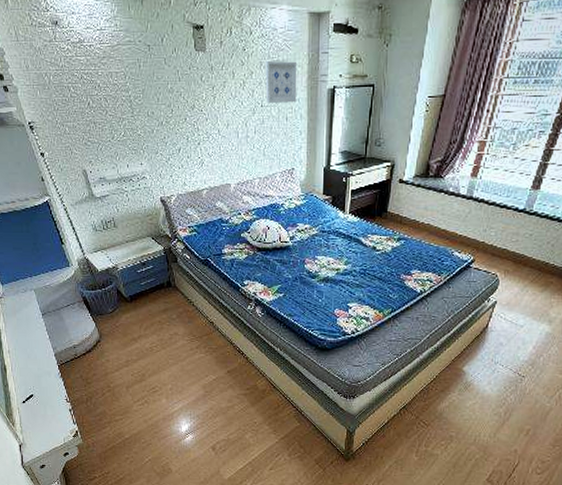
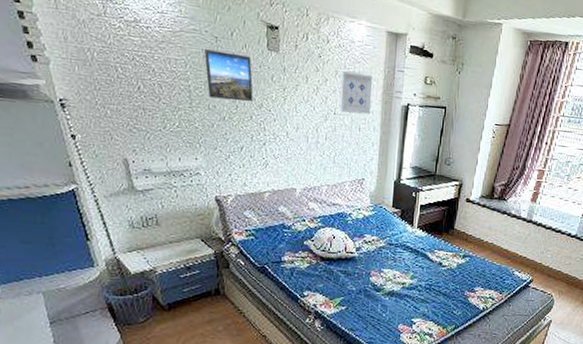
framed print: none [140,57,186,105] -> present [204,48,253,101]

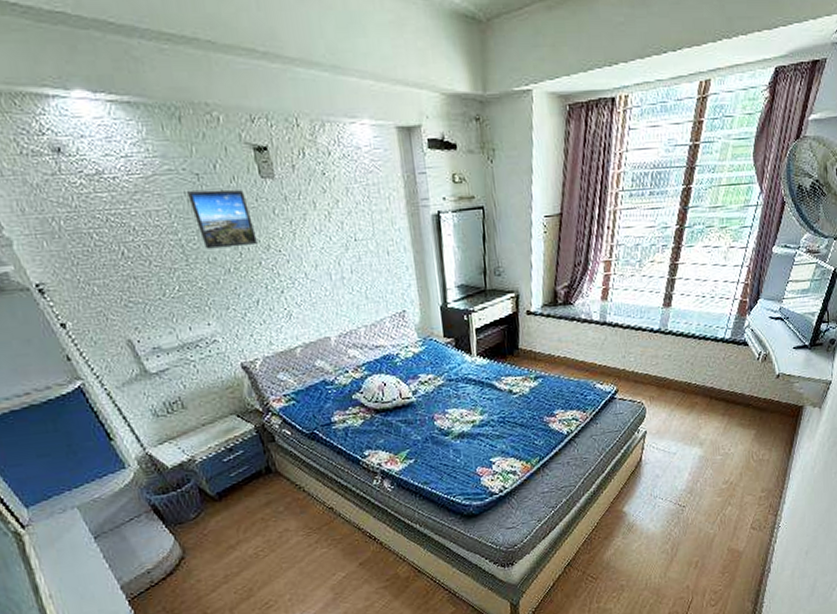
wall art: present [339,70,373,115] -> none [352,184,397,236]

